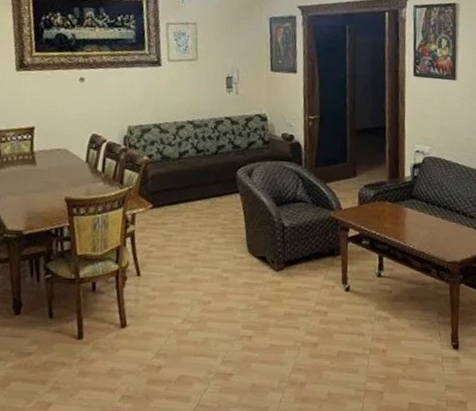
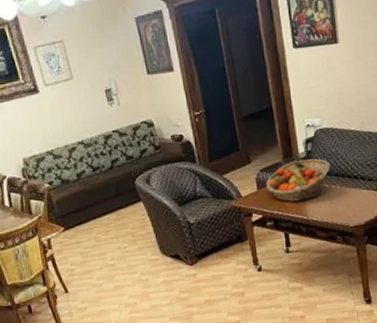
fruit basket: none [368,182,434,226] -> present [266,159,331,202]

